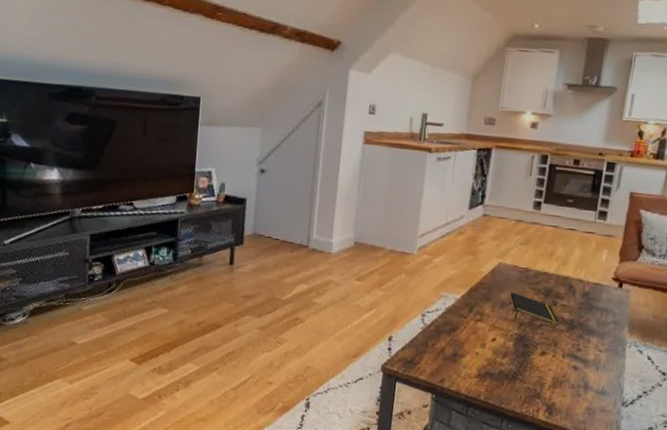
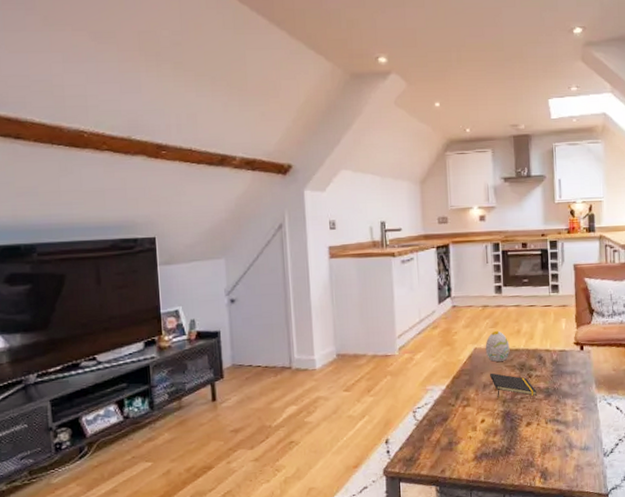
decorative egg: none [510,248,539,282] -> present [485,330,510,362]

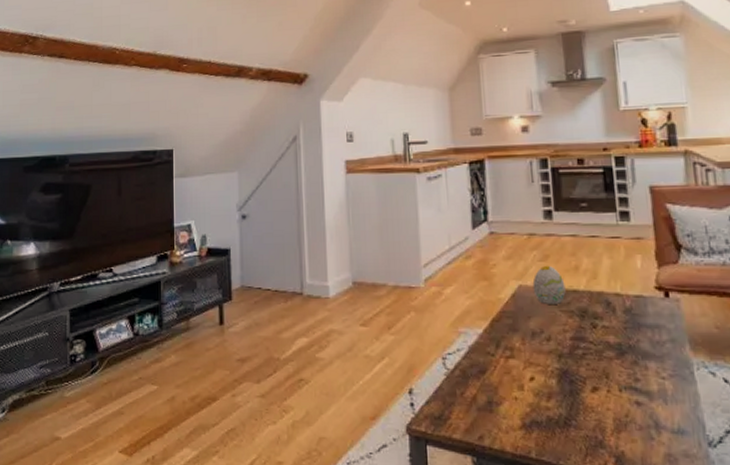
notepad: present [490,373,538,397] -> none [540,318,606,352]

